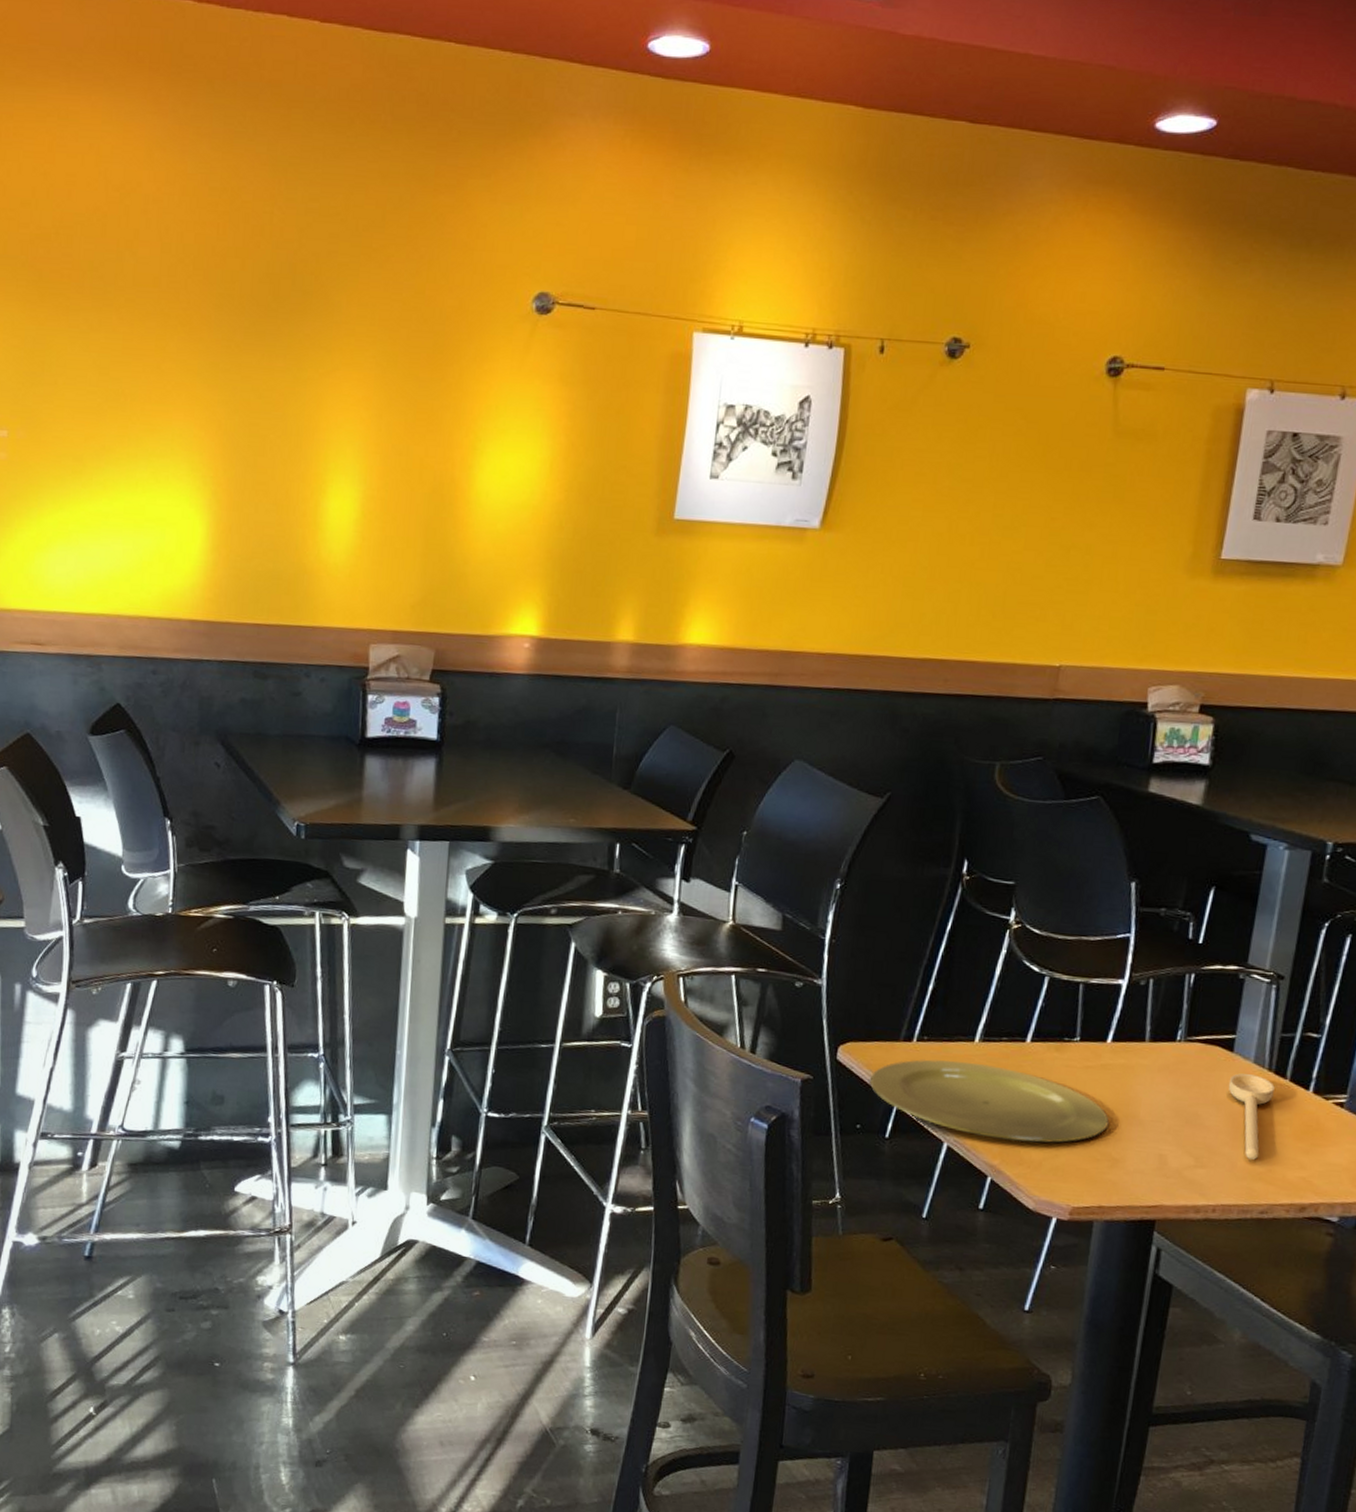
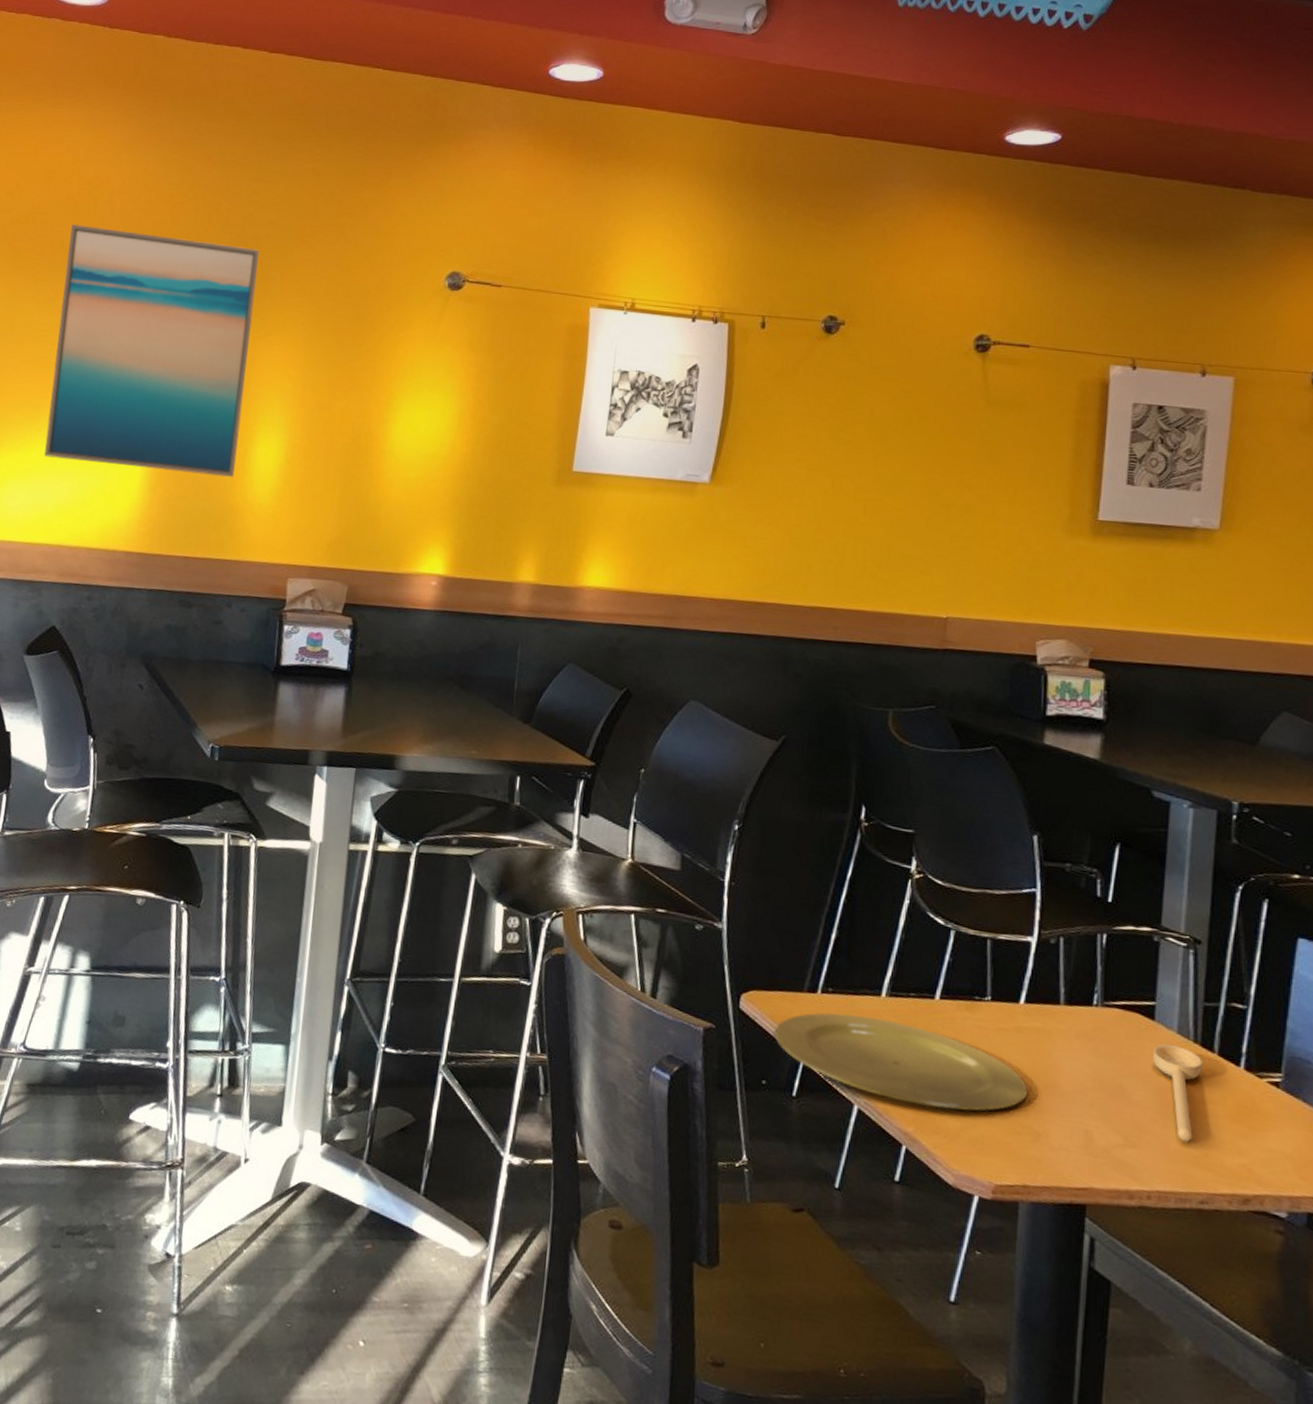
wall art: none [91,240,321,535] -> present [44,224,259,478]

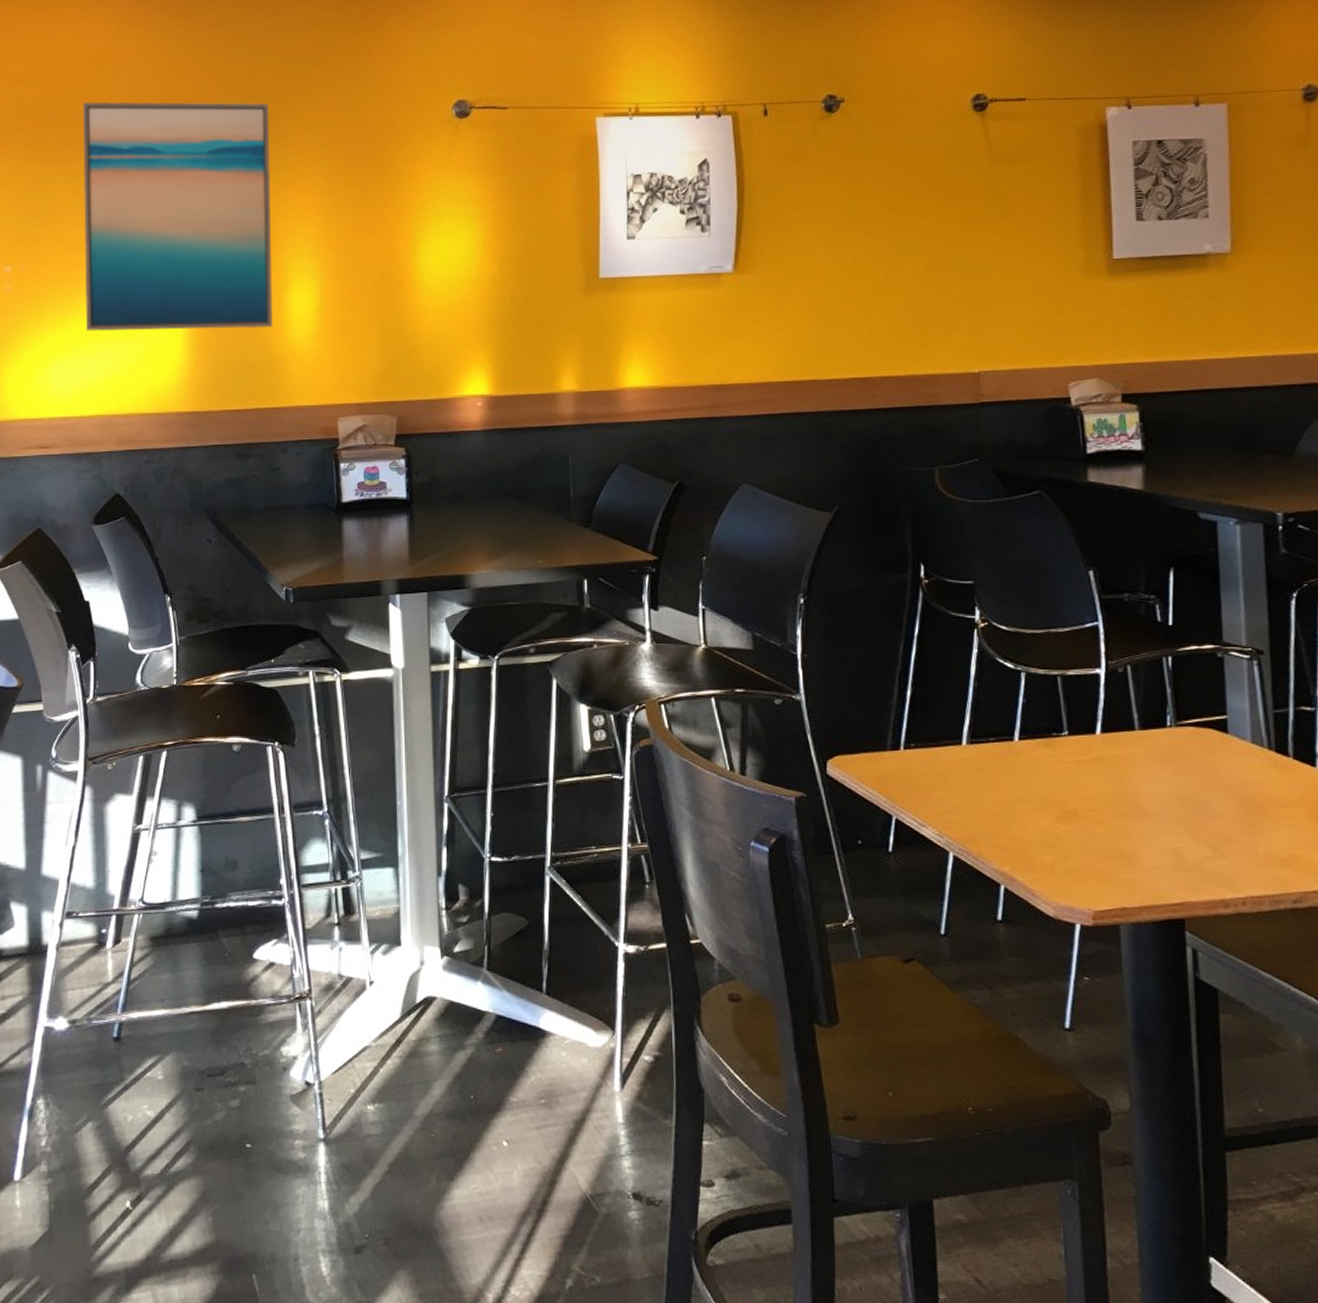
plate: present [774,1012,1028,1112] -> none [863,766,1115,846]
spoon: present [1152,1044,1202,1143] -> none [1230,755,1280,847]

